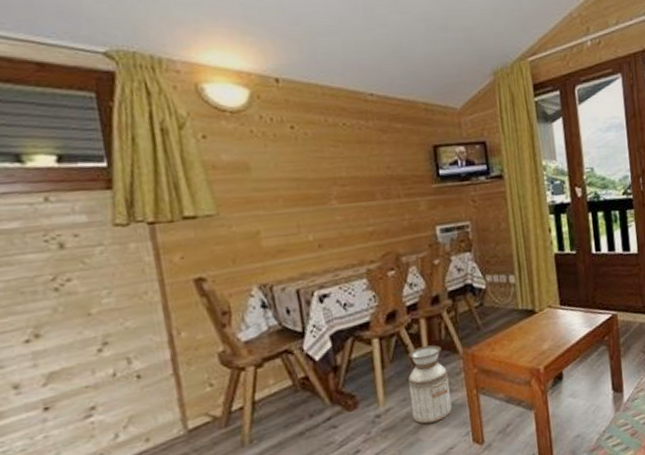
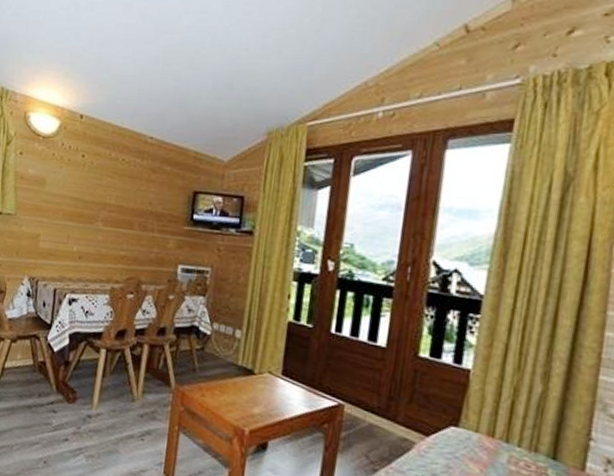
planter: present [408,345,453,424] -> none [116,369,156,442]

